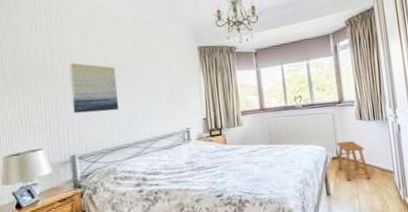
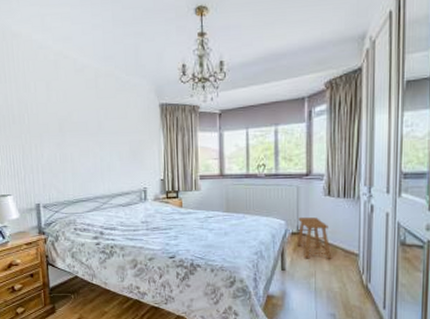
wall art: present [69,62,119,114] -> none [35,113,81,164]

